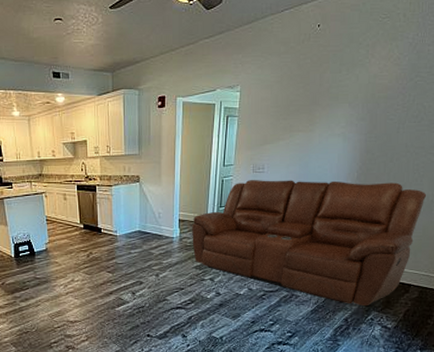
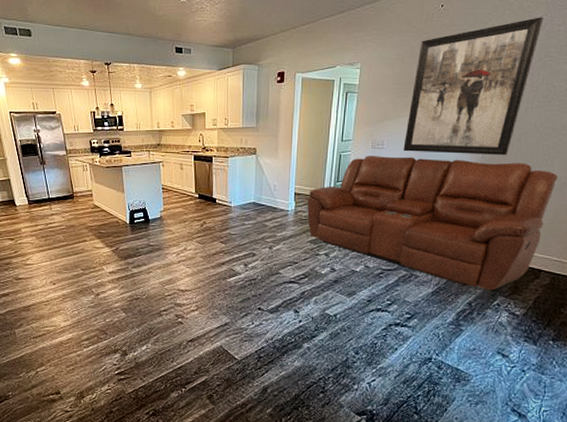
wall art: none [283,37,415,176] -> present [403,17,544,156]

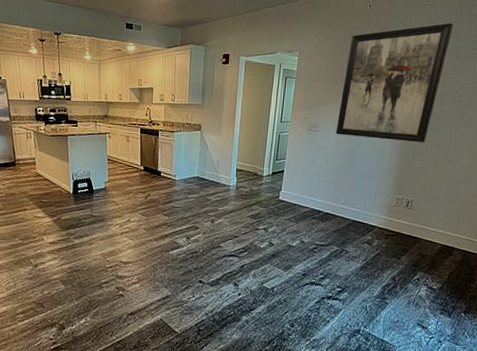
sofa: present [307,155,559,290] -> none [248,136,467,265]

